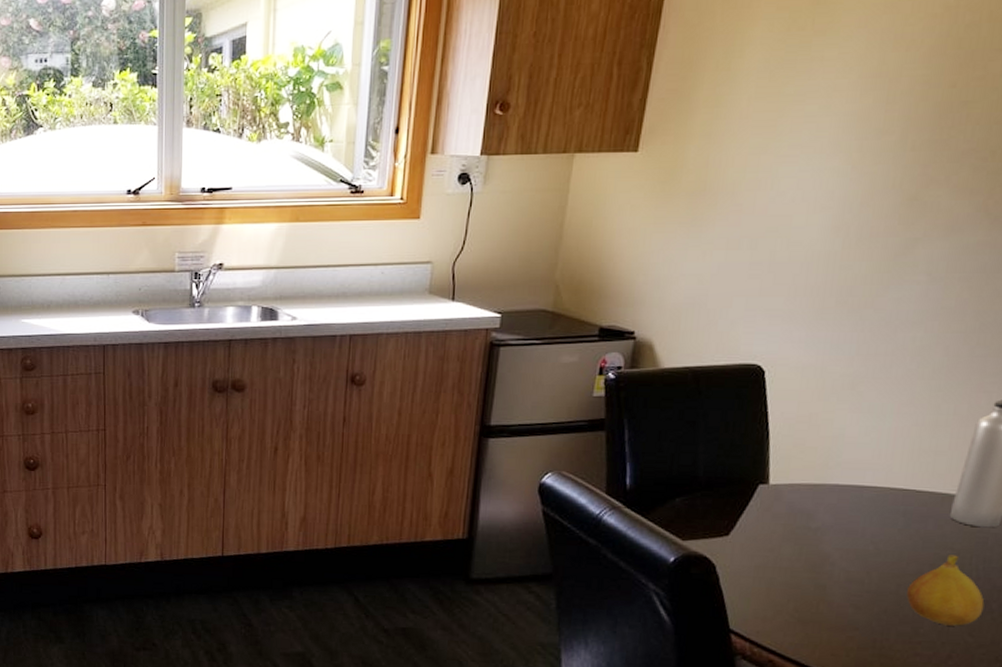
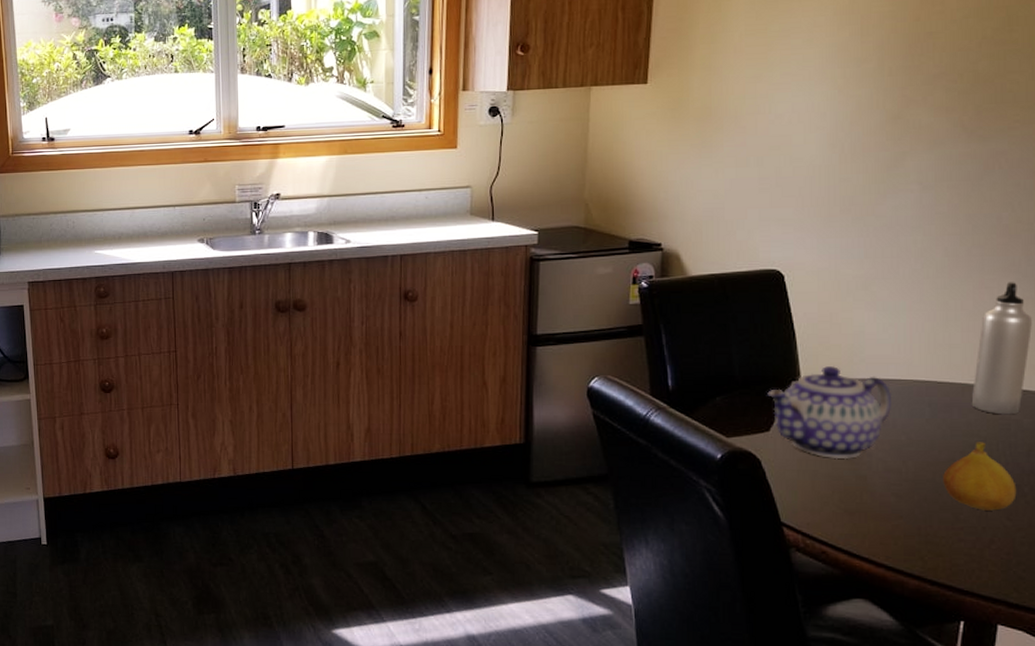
teapot: none [731,470,866,568] -> present [767,366,892,460]

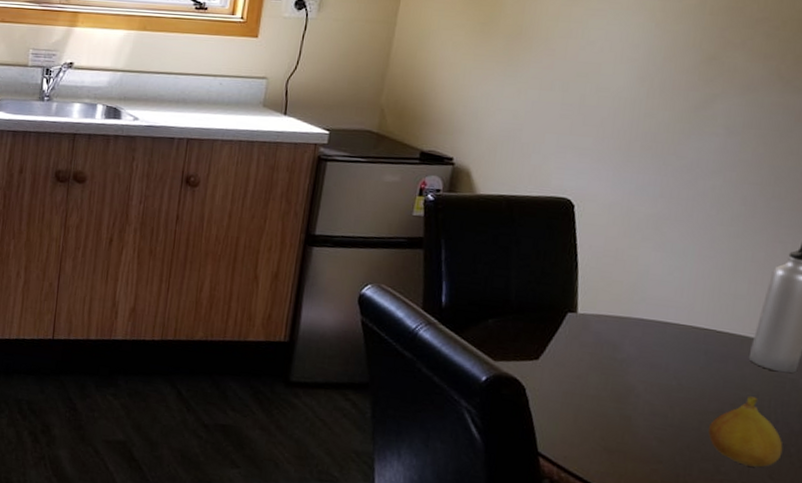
teapot: present [767,366,892,460] -> none [541,301,669,398]

